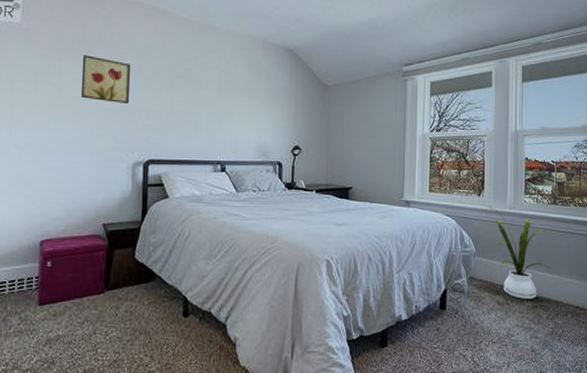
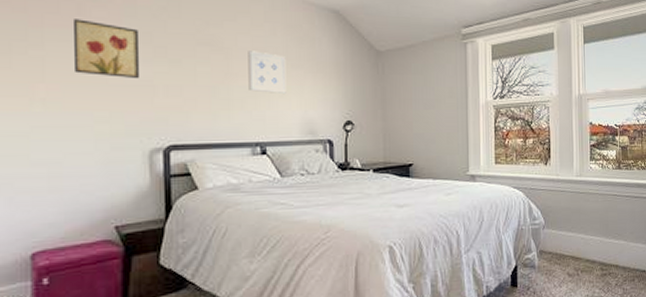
wall art: none [214,83,246,120] -> present [248,51,287,93]
house plant: present [487,207,550,299] -> none [554,176,617,268]

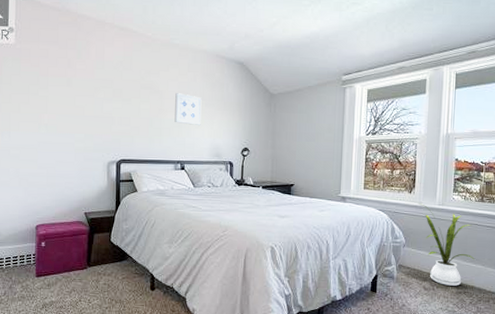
wall art: present [72,19,141,79] -> none [64,70,105,113]
house plant: none [554,176,617,268] -> present [417,203,475,286]

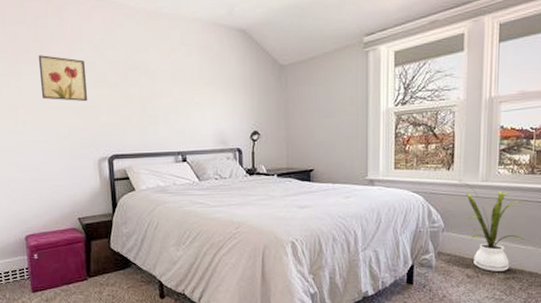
wall art: none [64,70,105,113] -> present [38,55,88,102]
wall art: present [174,93,202,125] -> none [169,72,202,109]

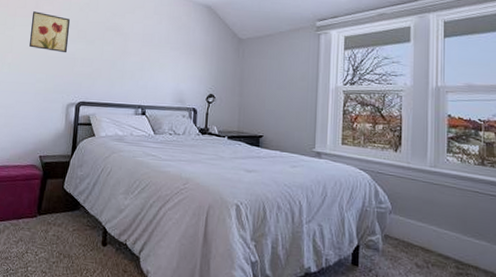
house plant: present [457,181,524,272] -> none [405,164,477,265]

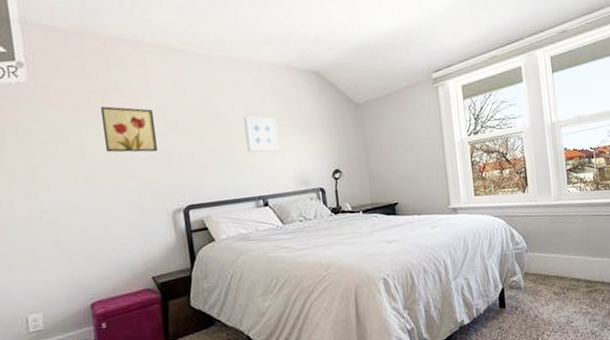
wall art: none [138,35,167,69] -> present [244,116,280,152]

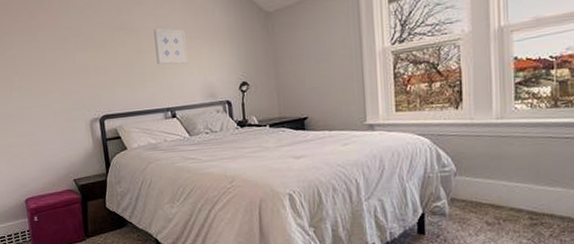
wall art: present [100,106,159,153] -> none [28,23,78,66]

